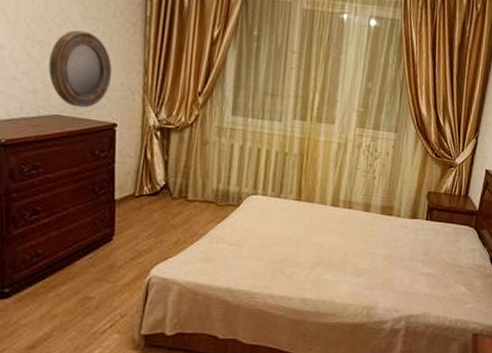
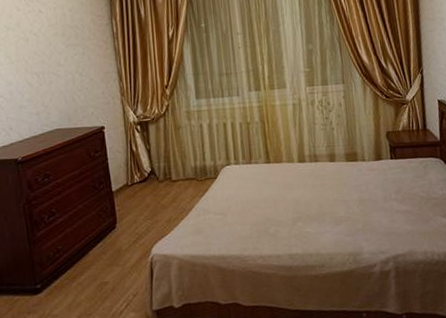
home mirror: present [48,30,112,108] -> none [45,56,95,119]

